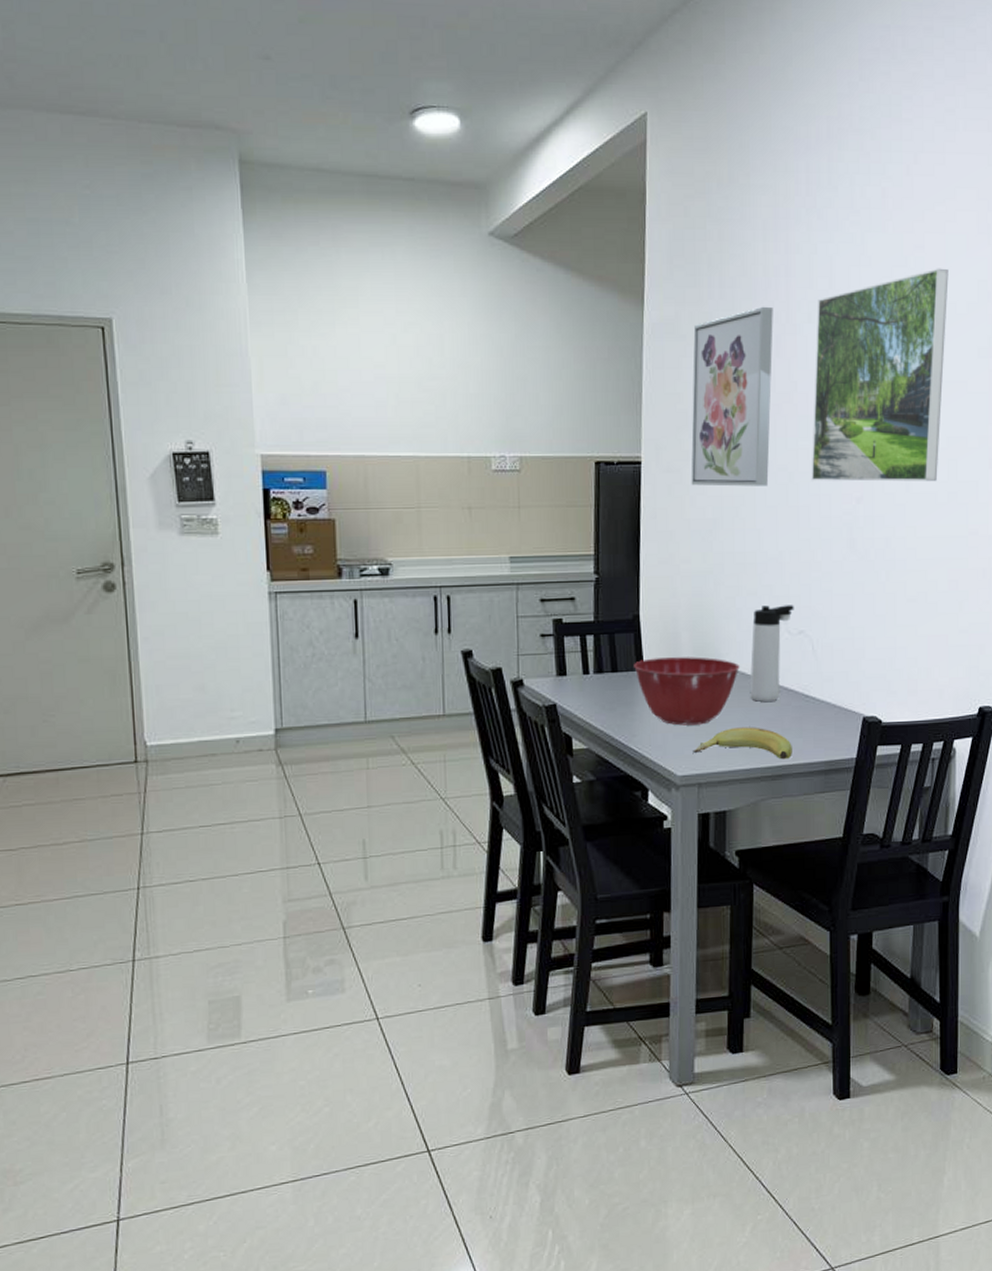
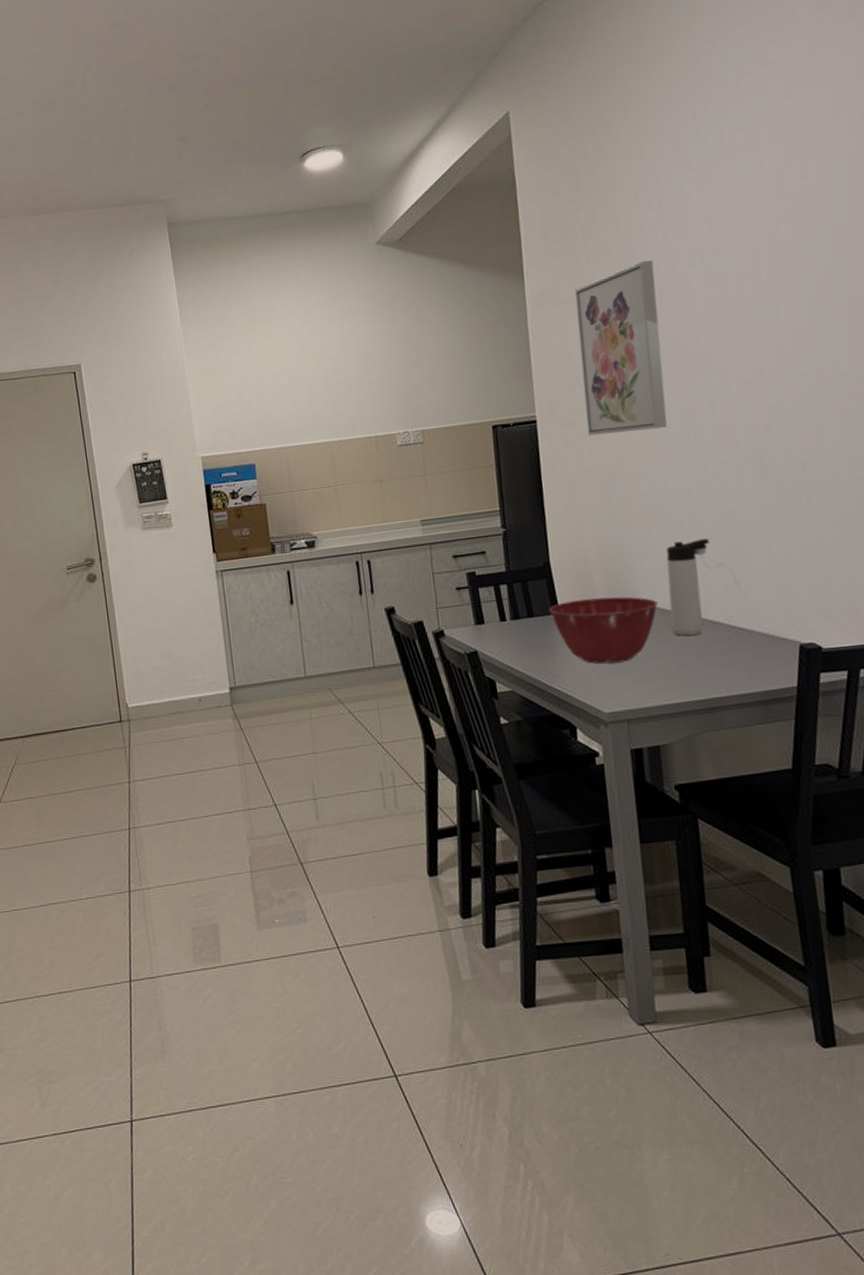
banana: present [692,727,792,760] -> none [617,661,725,692]
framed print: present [811,268,949,482] -> none [698,192,853,417]

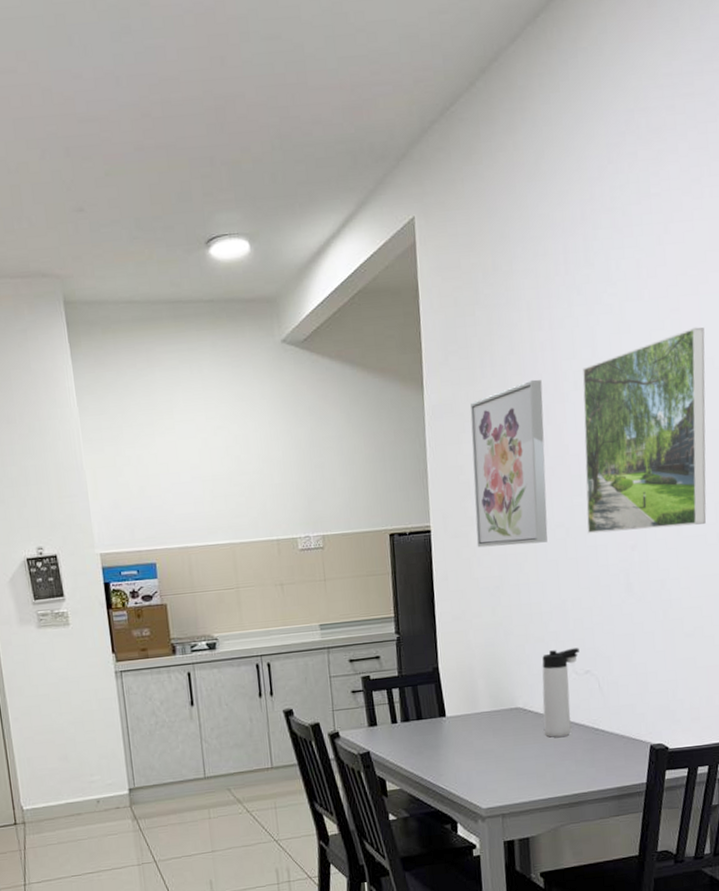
mixing bowl: present [549,596,658,664] -> none [436,701,533,764]
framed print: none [698,192,853,417] -> present [582,327,707,534]

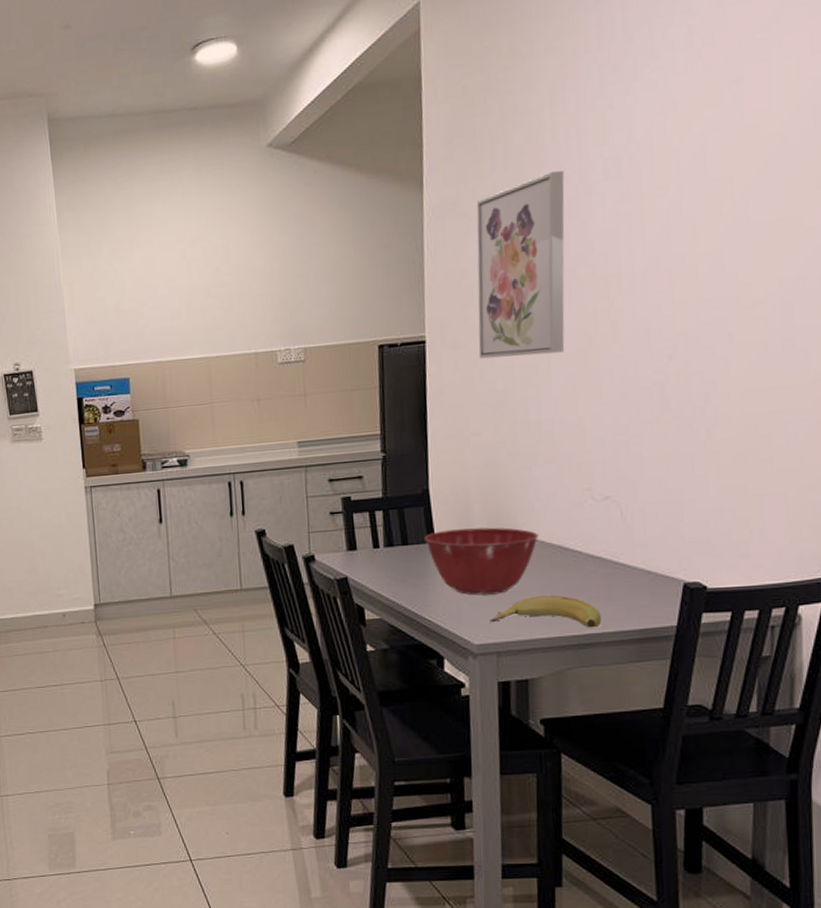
mixing bowl: none [436,701,533,764] -> present [425,527,539,596]
banana: none [495,760,587,789] -> present [489,595,601,628]
thermos bottle: present [542,647,579,738] -> none [550,470,598,570]
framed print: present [582,327,707,534] -> none [613,98,775,342]

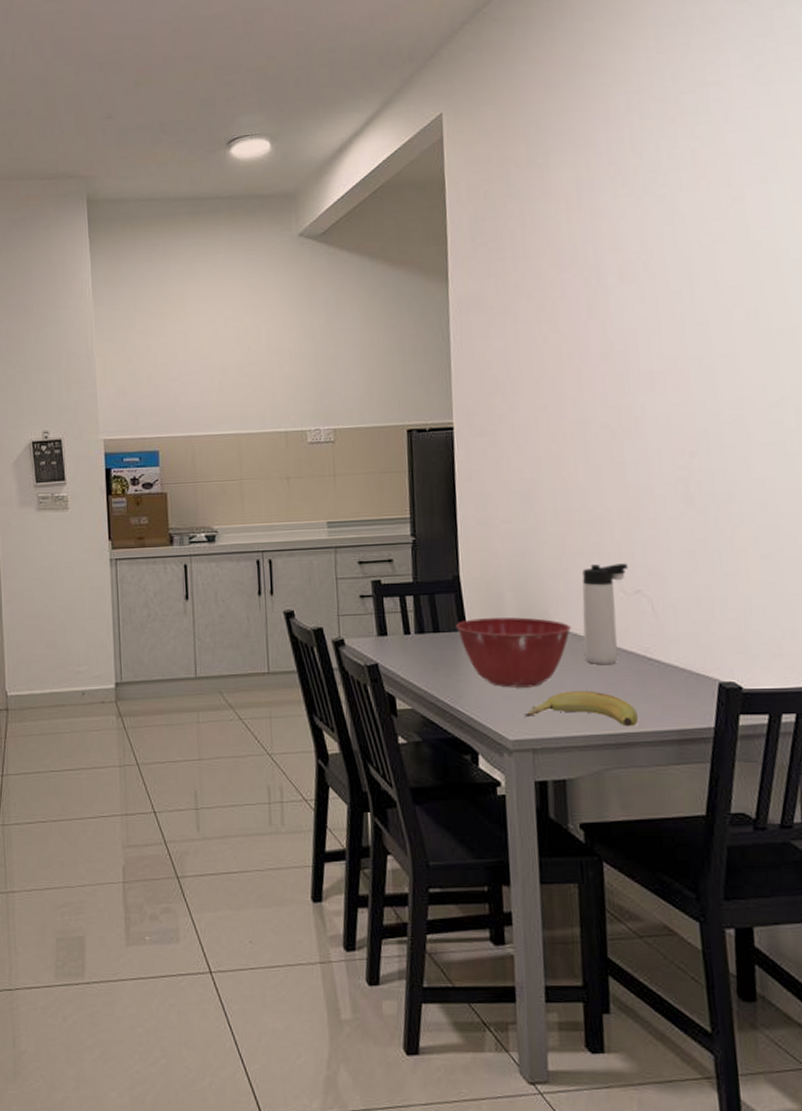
wall art: present [476,170,565,359] -> none [500,272,589,448]
thermos bottle: none [550,470,598,570] -> present [582,563,628,664]

